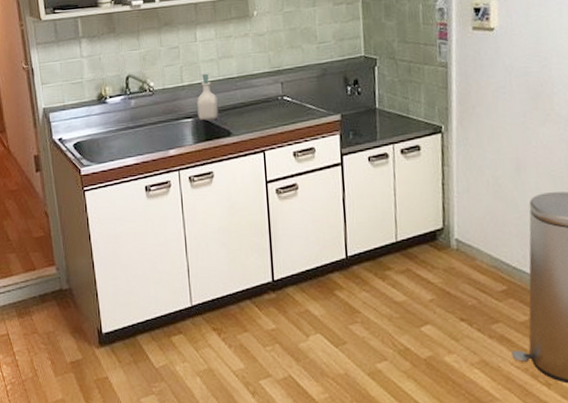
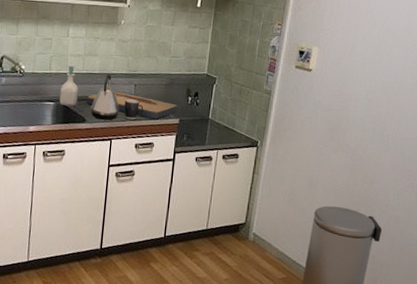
fish fossil: none [228,93,337,120] -> present [86,90,178,120]
kettle: none [234,74,269,130] -> present [90,73,120,120]
mug: none [272,99,297,125] -> present [124,98,144,120]

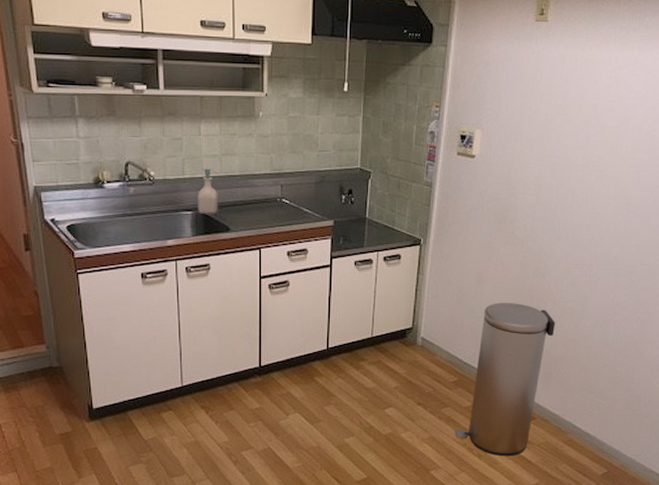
fish fossil: present [86,90,178,120] -> none [228,193,331,223]
kettle: present [90,73,120,120] -> none [233,174,267,227]
mug: present [124,98,144,120] -> none [271,201,293,225]

